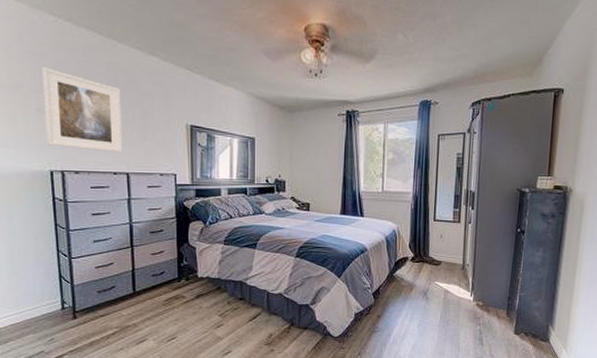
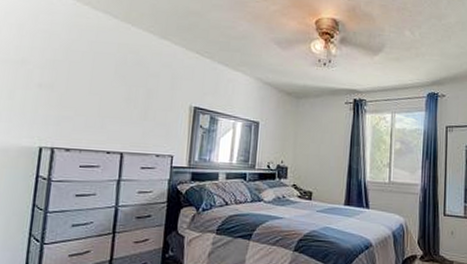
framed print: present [42,67,123,153] -> none [40,45,128,132]

